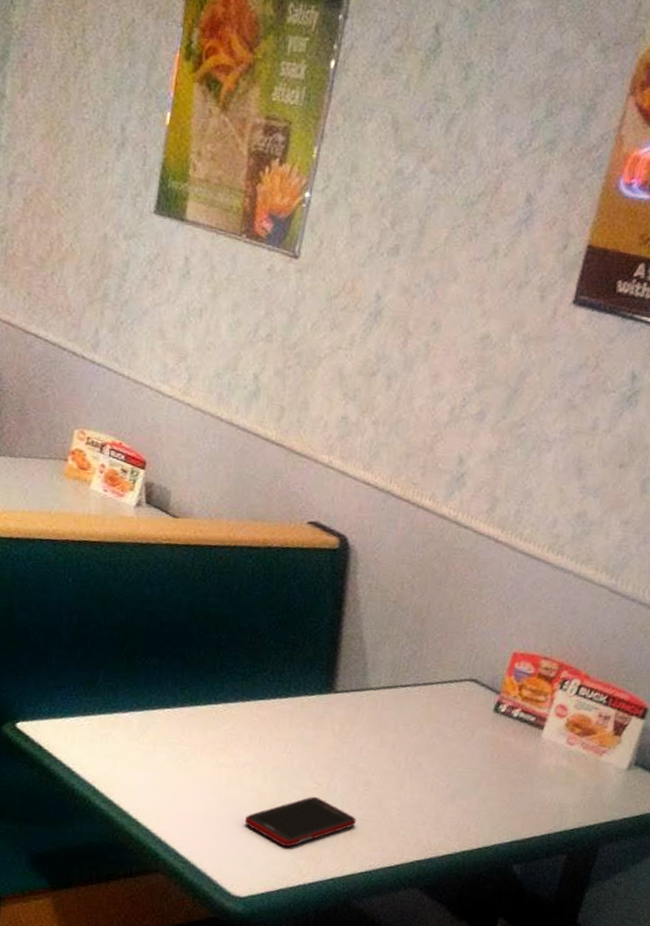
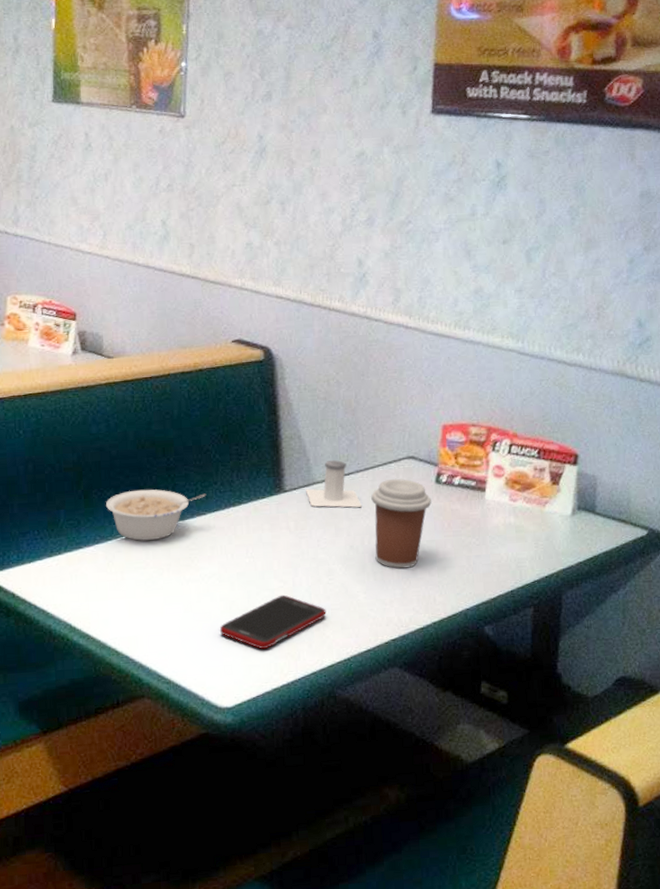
legume: none [148,662,254,718] -> present [106,489,207,541]
salt shaker: none [357,668,414,723] -> present [305,459,363,508]
coffee cup: none [416,699,486,793] -> present [371,479,432,569]

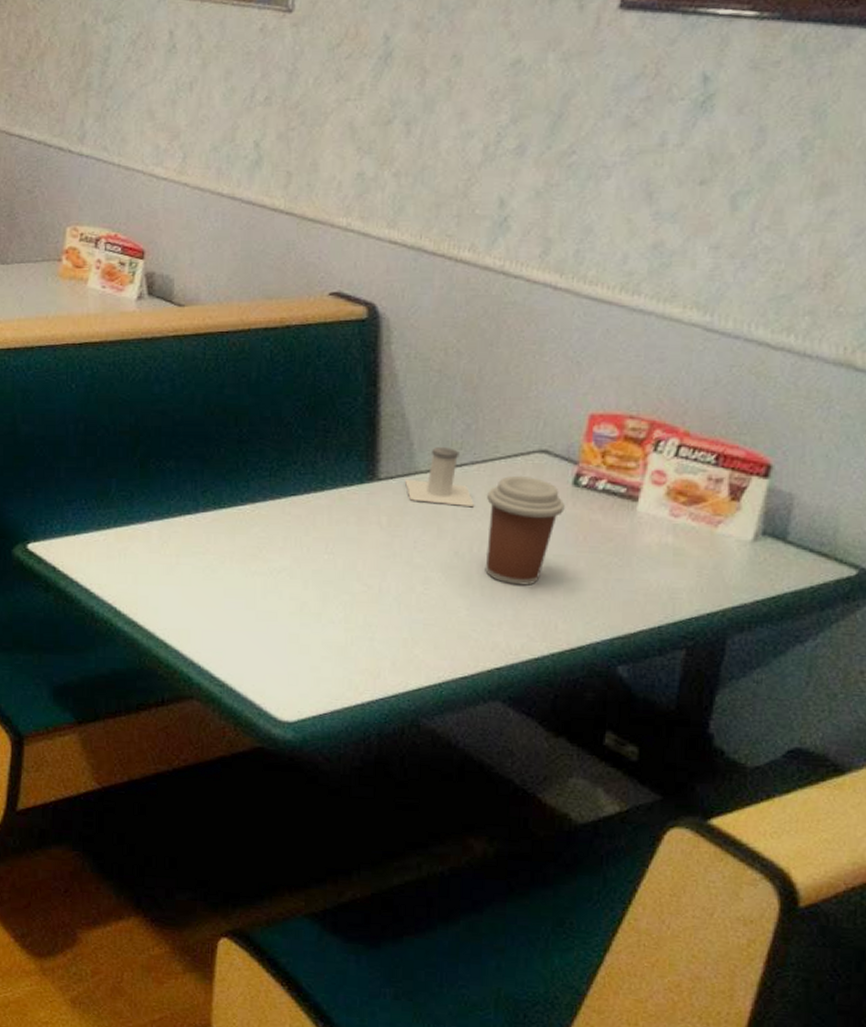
legume: present [106,489,207,541] -> none [165,463,283,522]
cell phone: present [219,594,326,650] -> none [286,601,417,662]

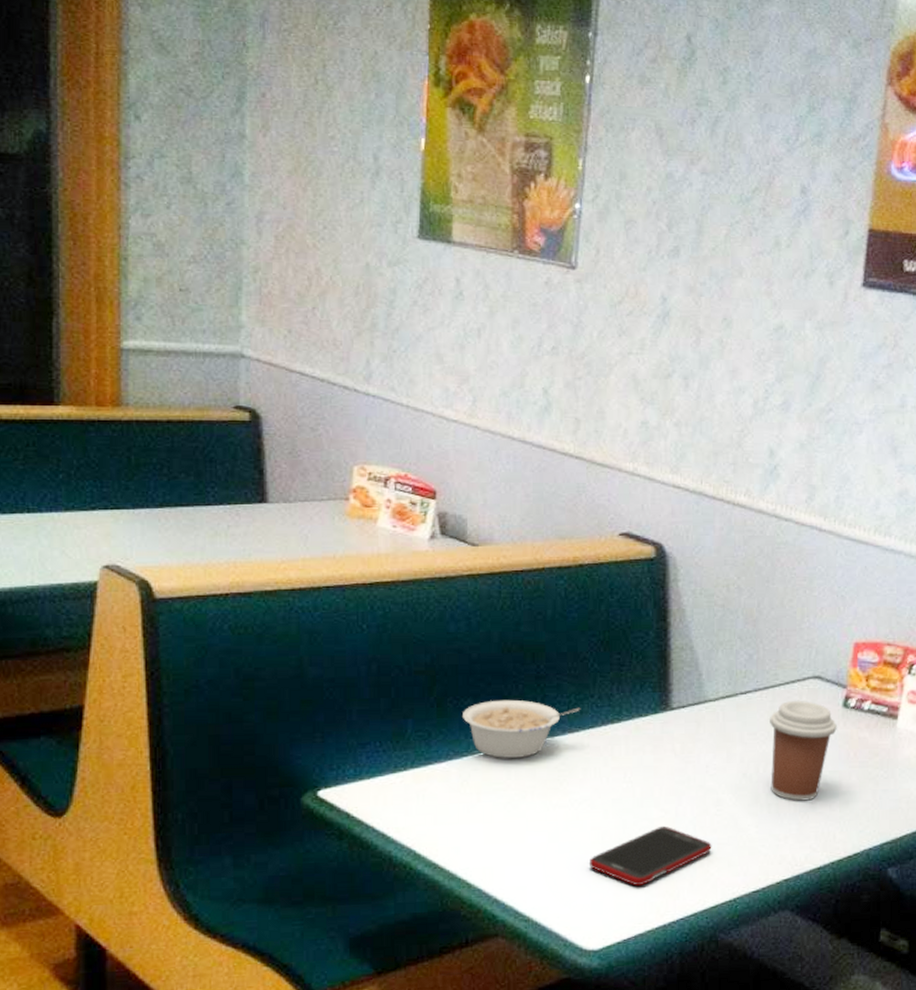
legume: none [165,463,283,522] -> present [463,699,581,758]
cell phone: none [286,601,417,662] -> present [588,825,712,887]
salt shaker: present [404,446,475,508] -> none [695,675,760,732]

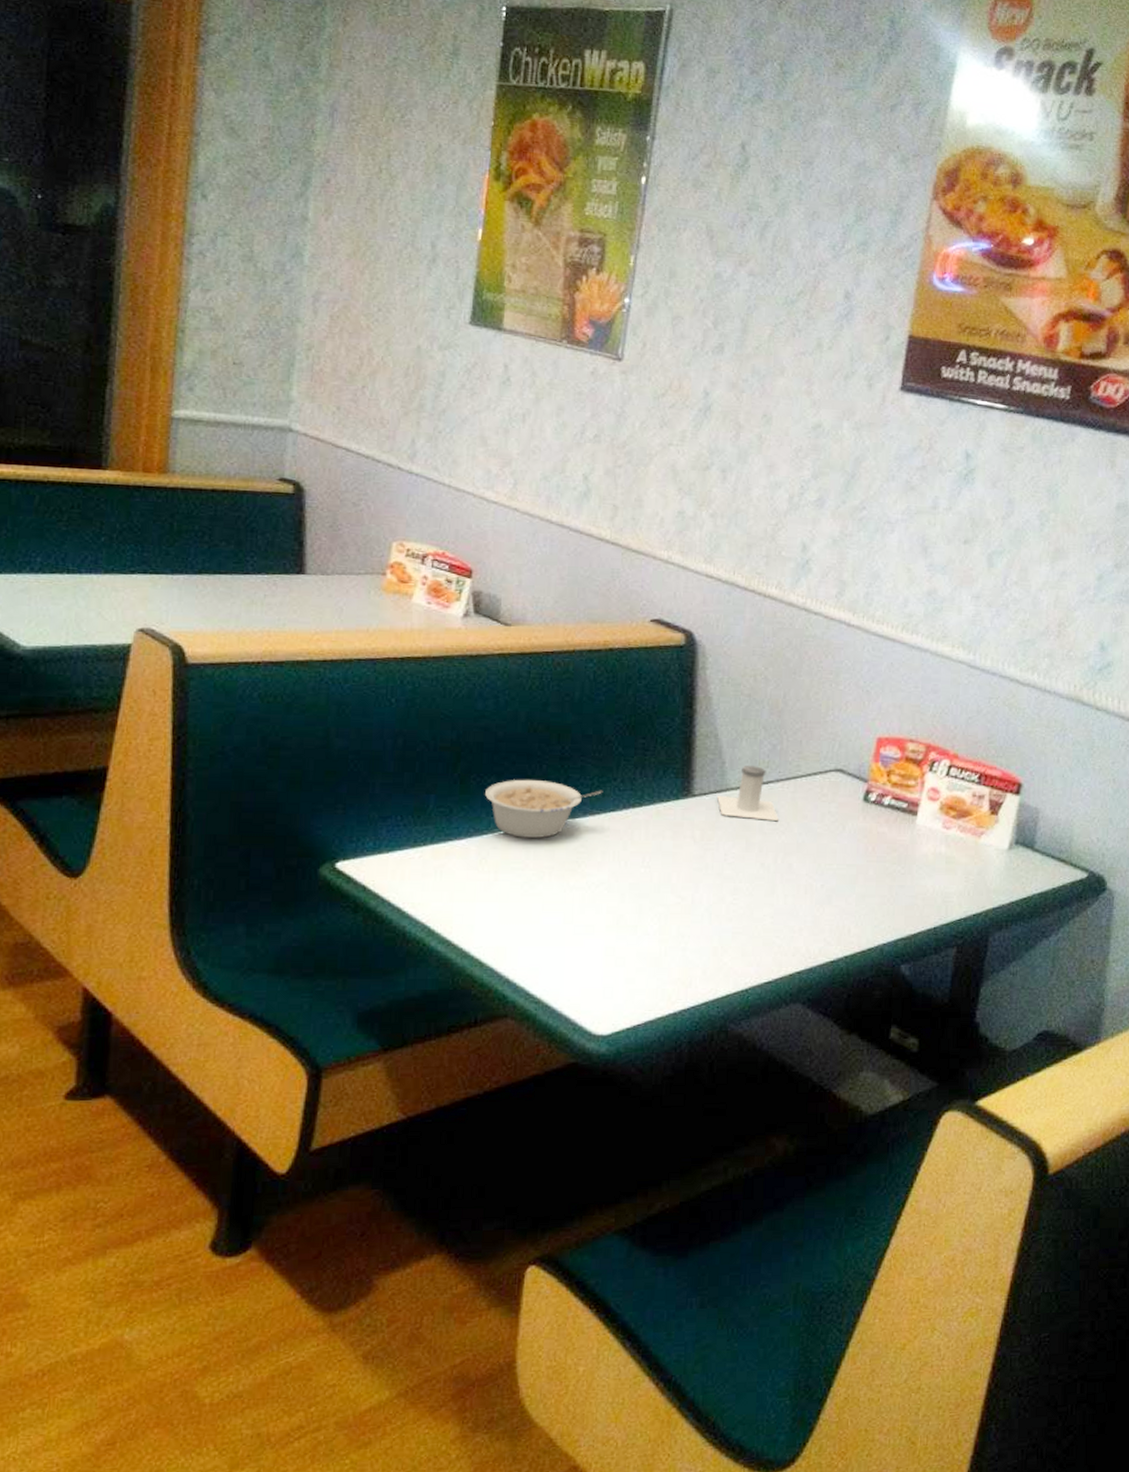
cell phone: present [588,825,712,887] -> none [602,912,727,973]
salt shaker: none [695,675,760,732] -> present [716,765,780,822]
coffee cup: present [770,701,837,801] -> none [788,793,857,893]

